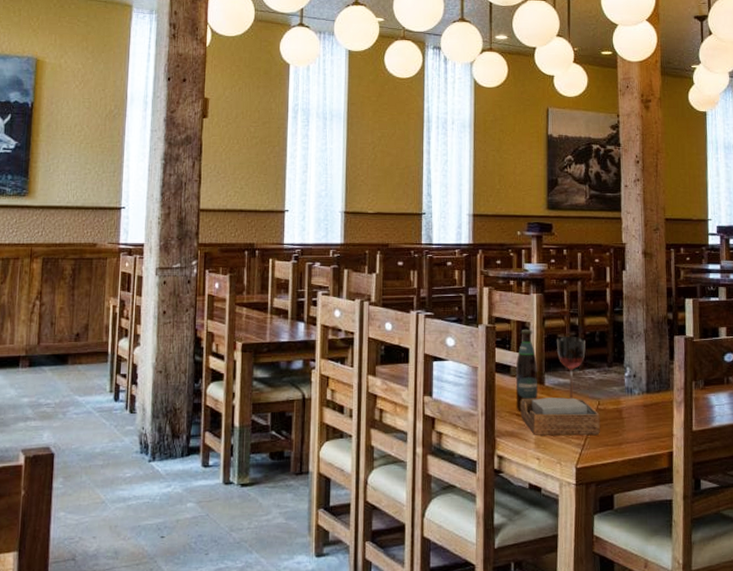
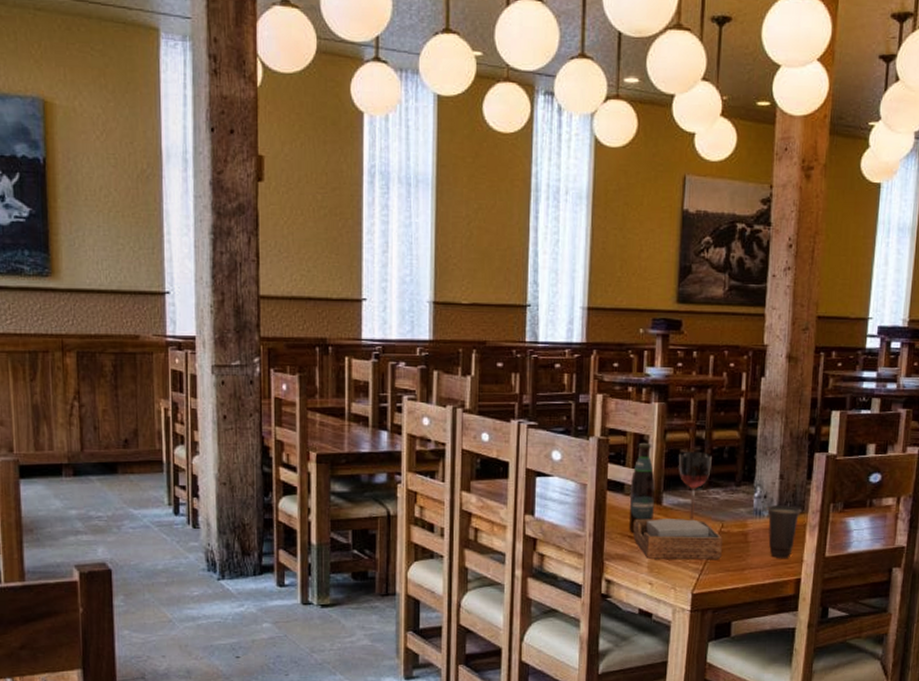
cup: none [636,384,668,433] -> present [766,505,802,558]

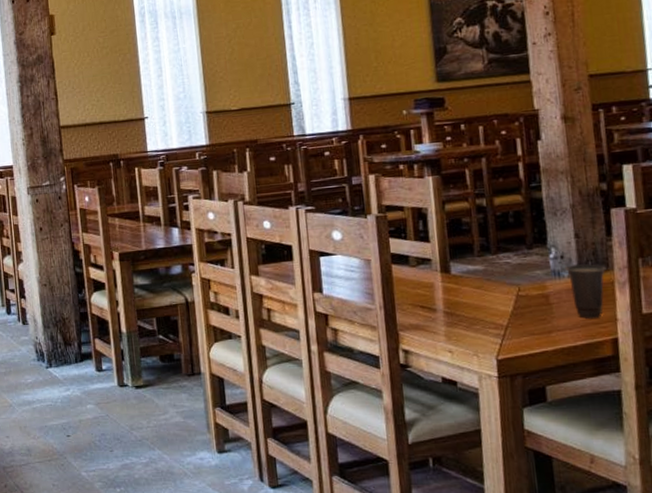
bottle: present [628,442,655,533] -> none [415,215,444,303]
napkin holder: present [633,519,723,560] -> none [423,285,524,327]
wineglass: present [679,451,712,522] -> none [461,219,498,288]

